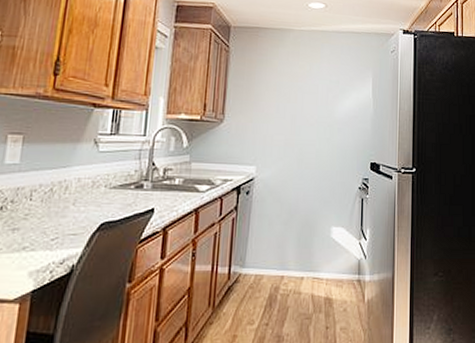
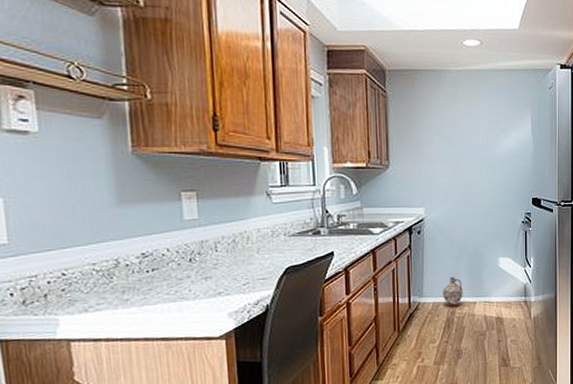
ceramic jug: none [267,246,290,283] -> present [443,277,463,308]

